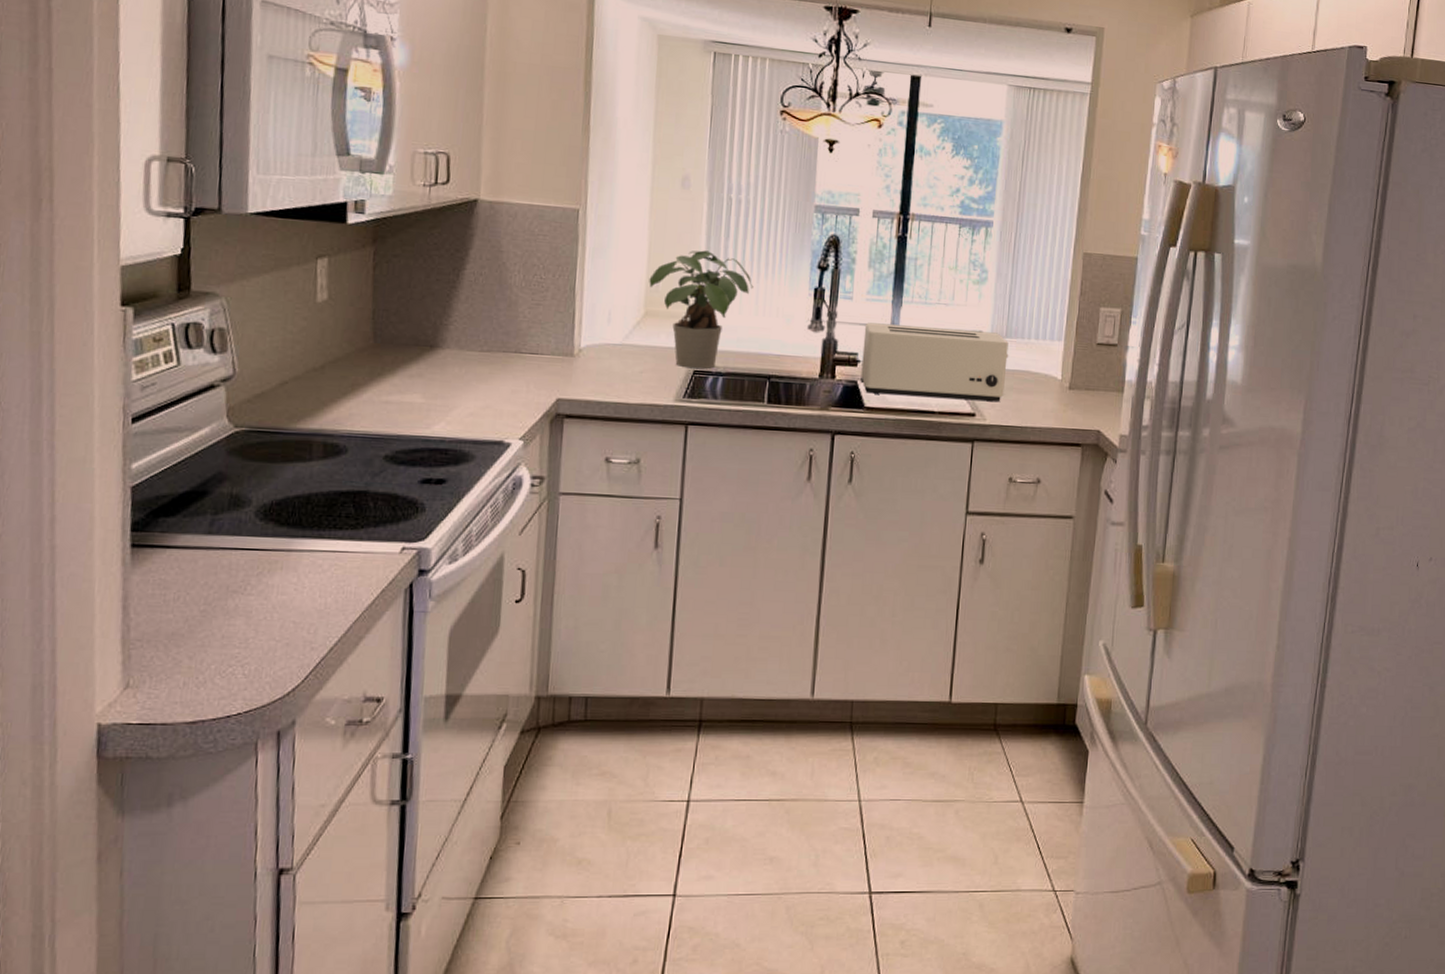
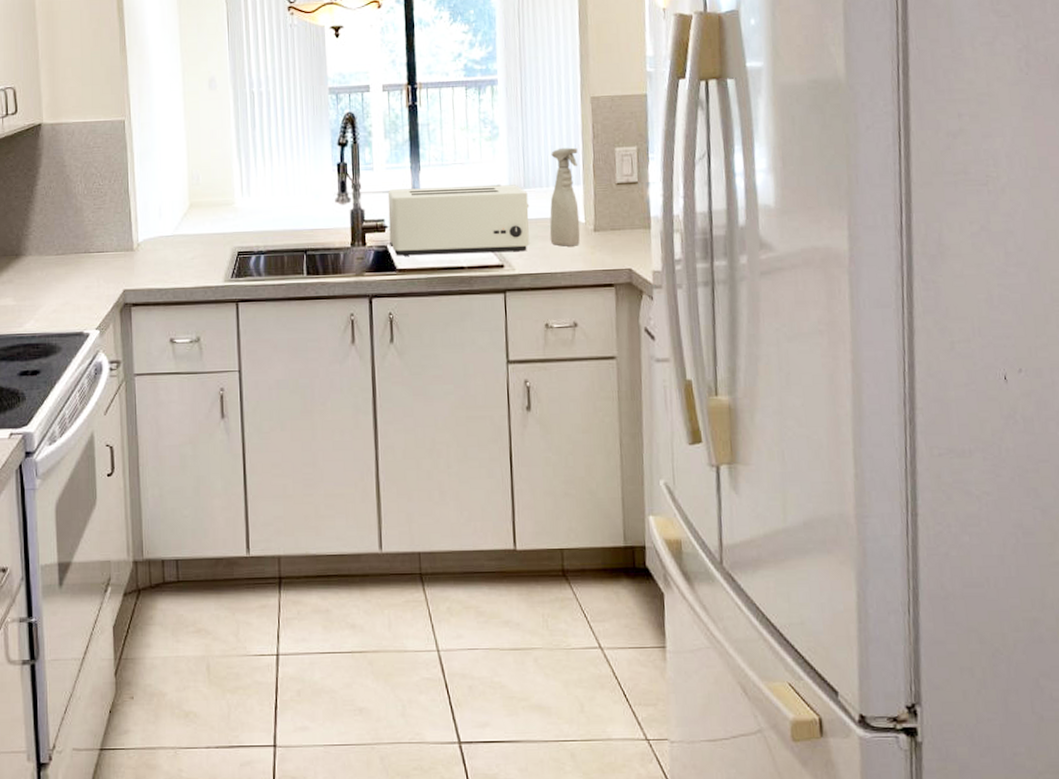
potted plant: present [649,250,754,369] -> none [190,142,282,251]
spray bottle: none [1024,300,1064,402] -> present [549,147,580,247]

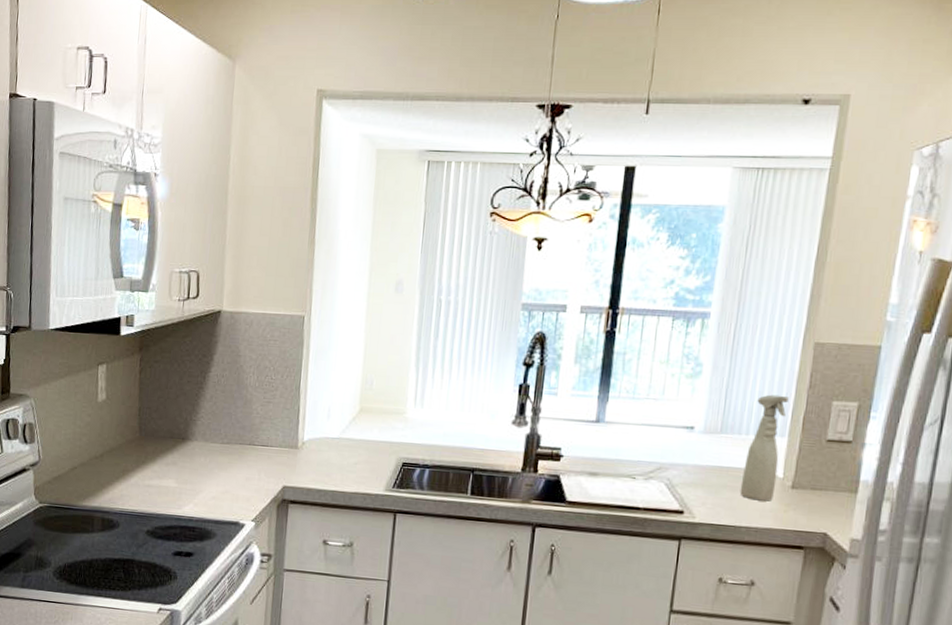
toaster: present [387,185,530,256] -> none [563,418,724,500]

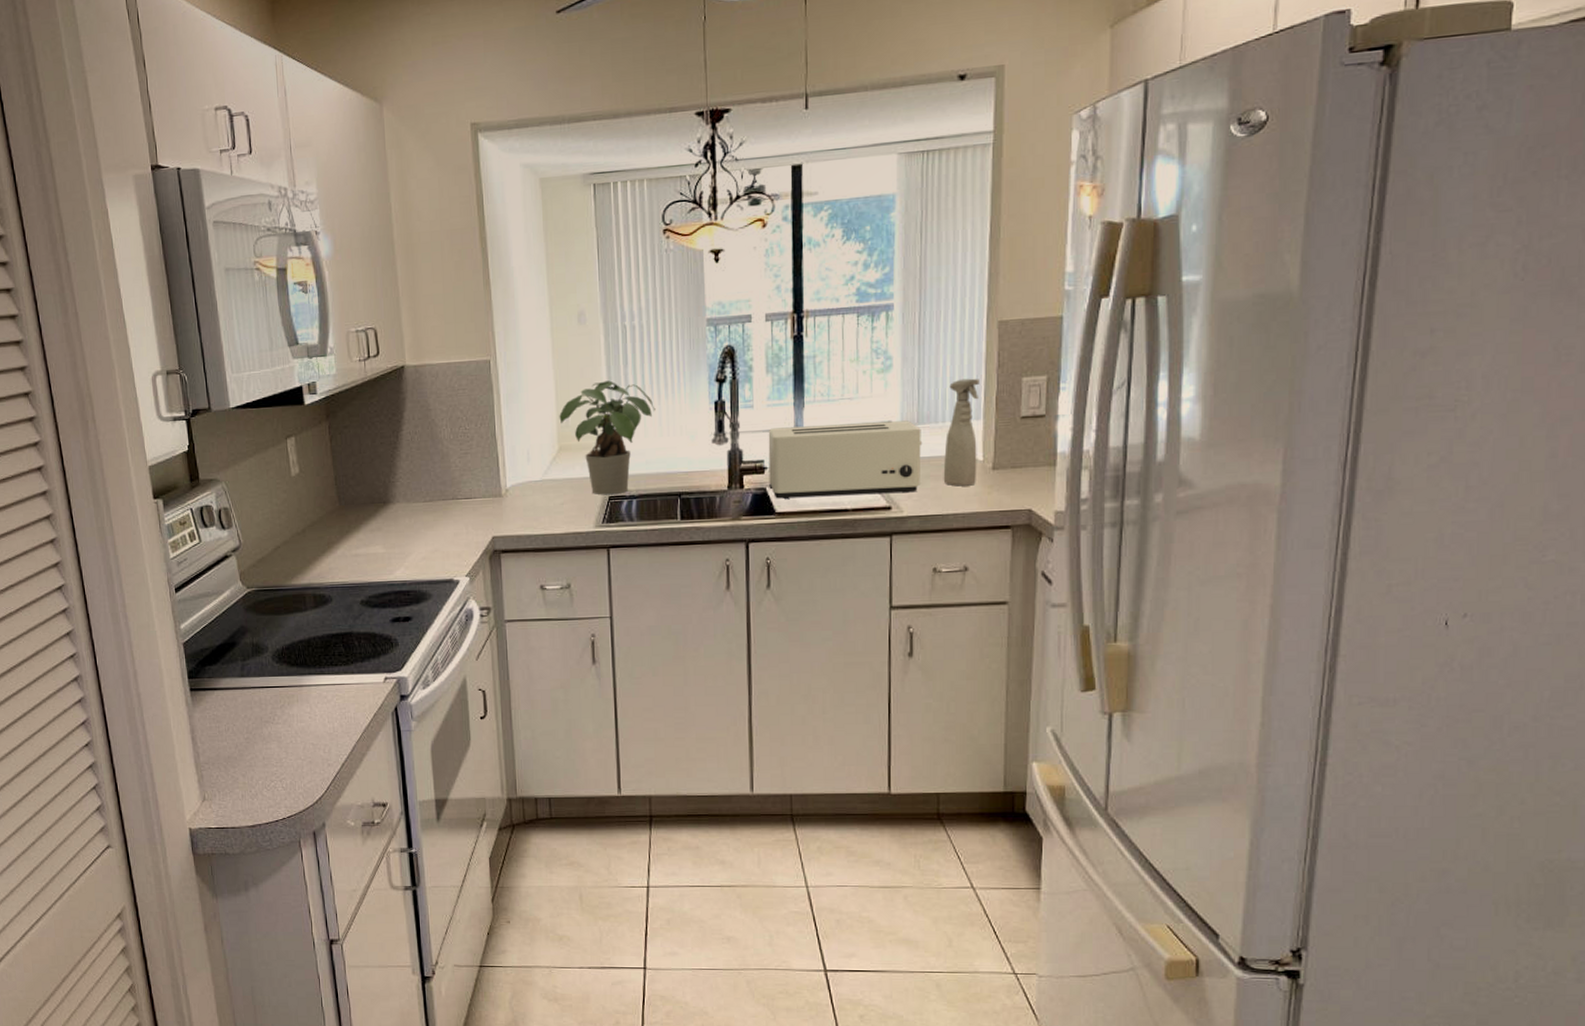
potted plant: none [364,350,460,462] -> present [559,380,656,495]
toaster: none [563,418,724,500] -> present [768,420,923,499]

